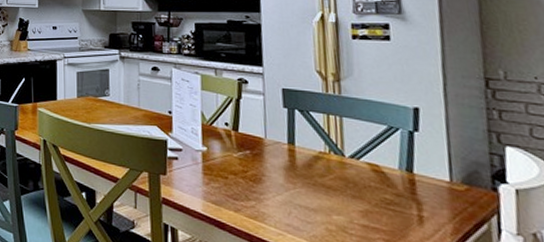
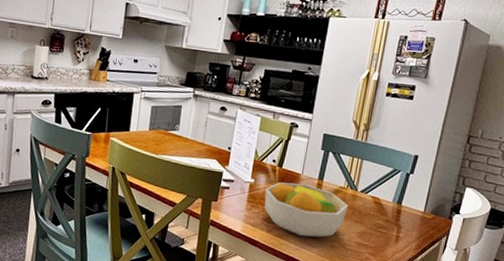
fruit bowl: none [223,149,338,219] -> present [264,182,349,238]

